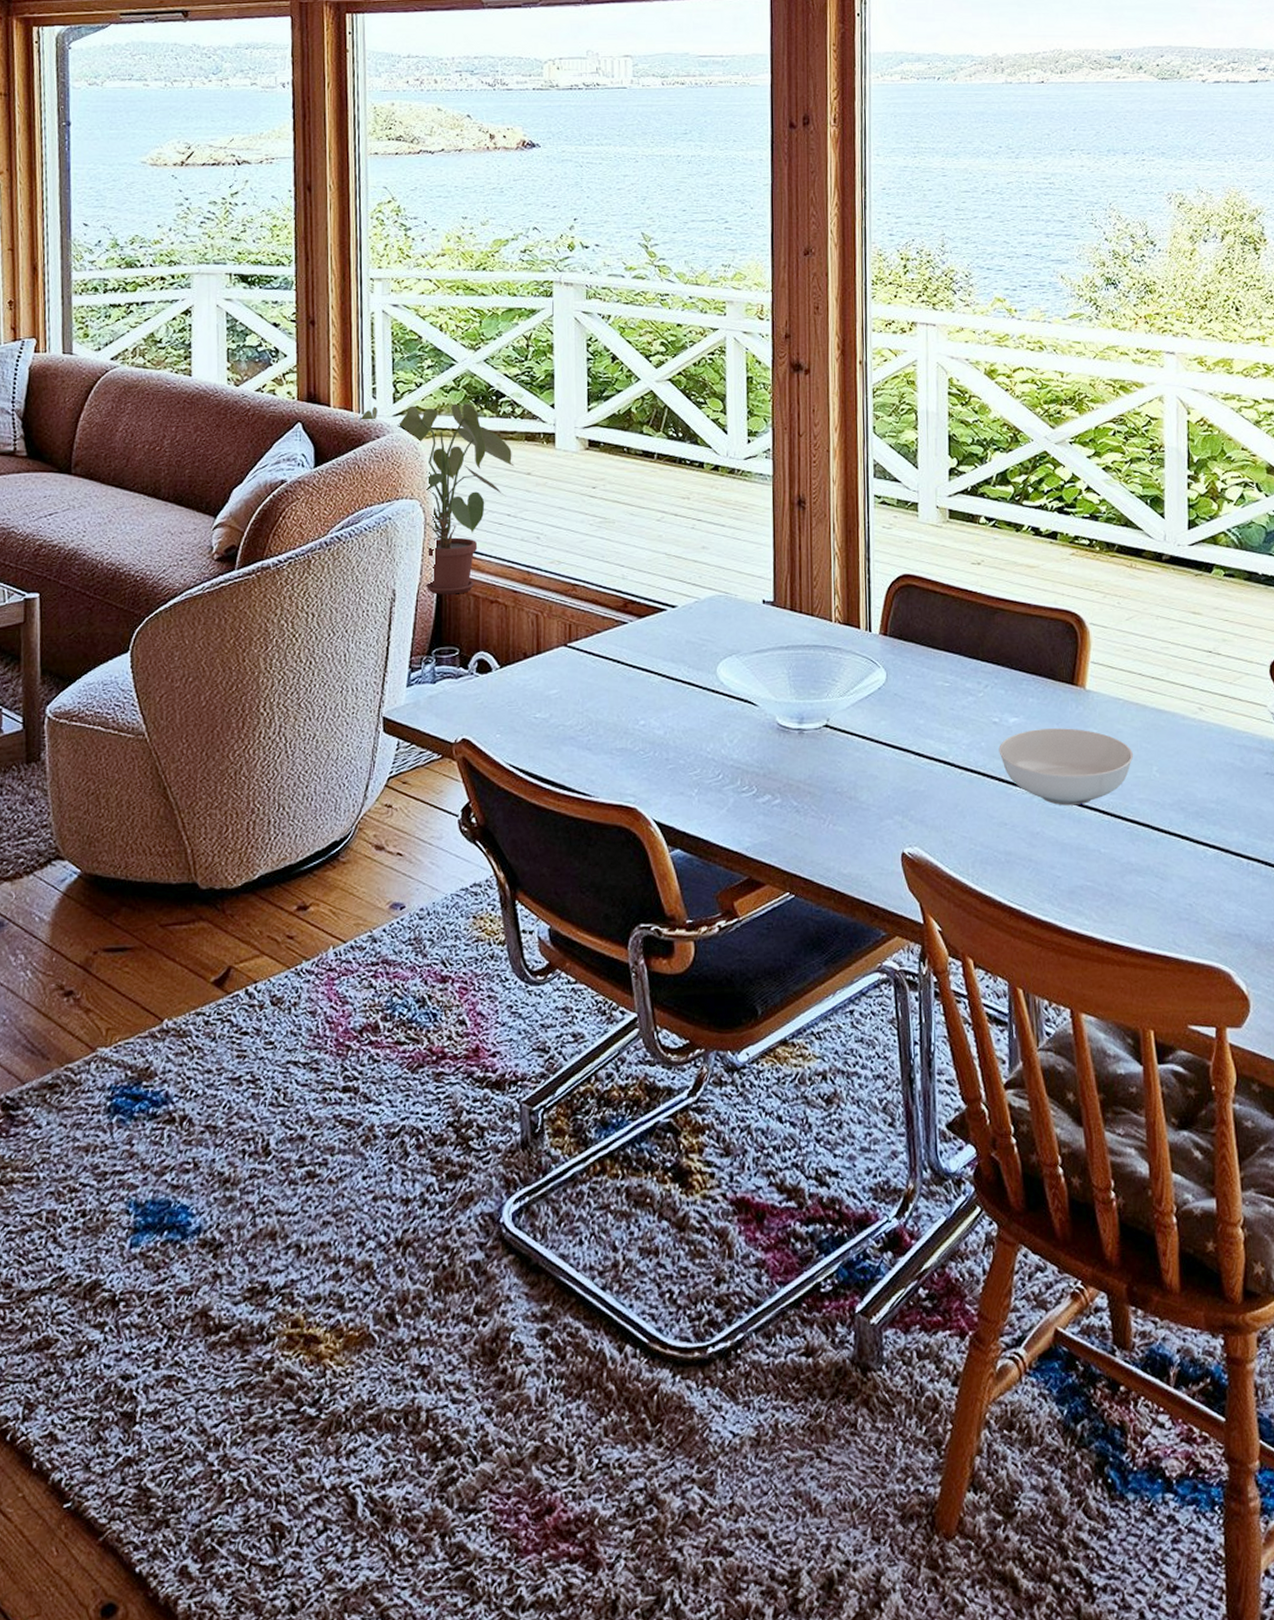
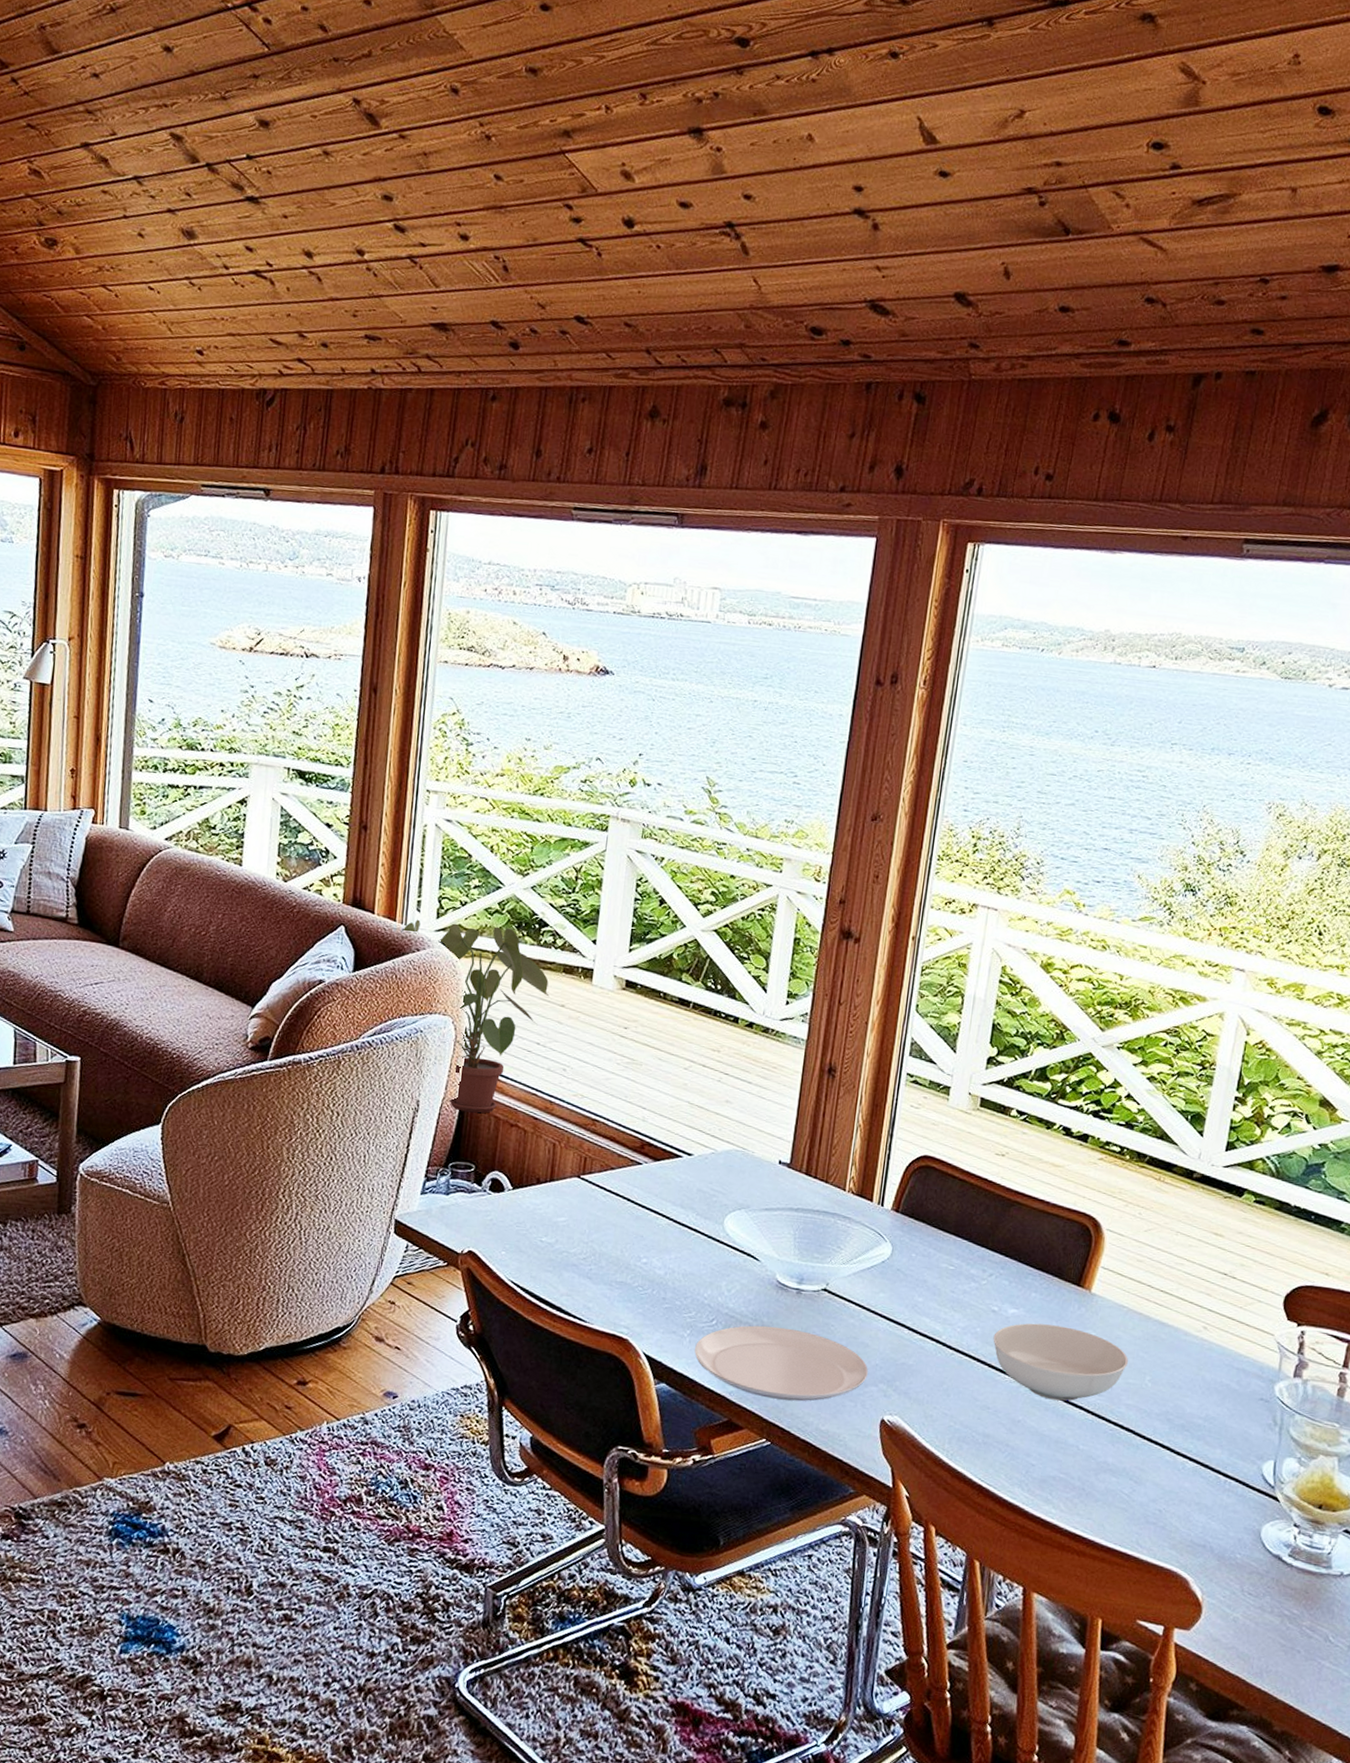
plate: none [705,771,881,848] -> present [694,1325,868,1401]

